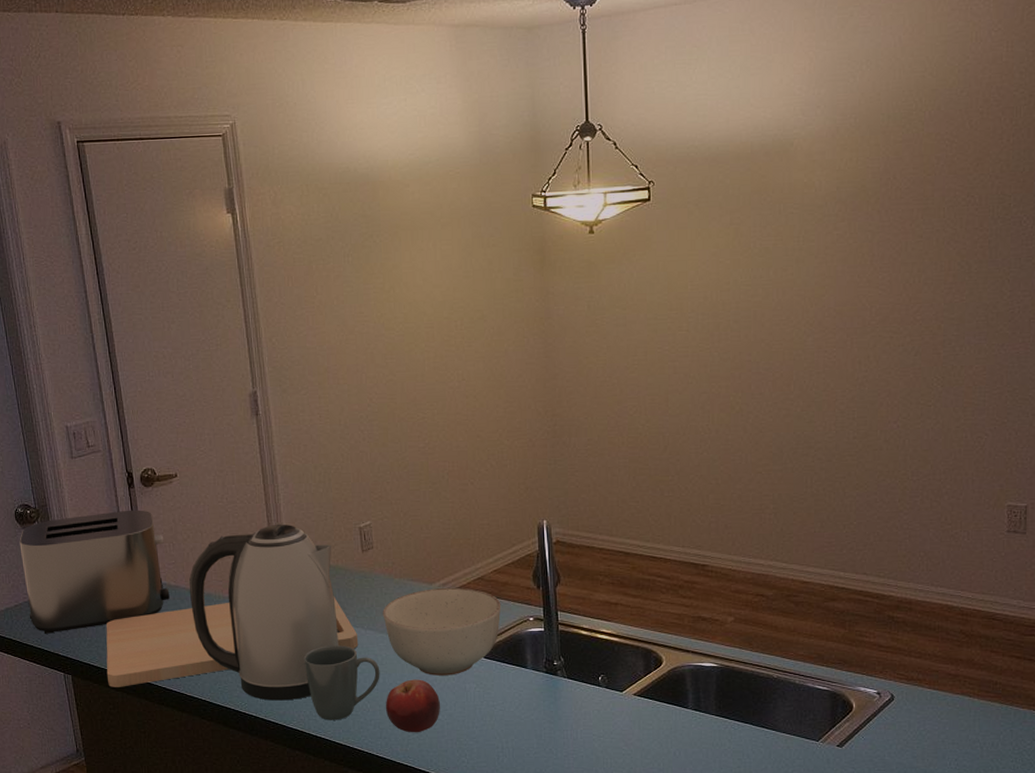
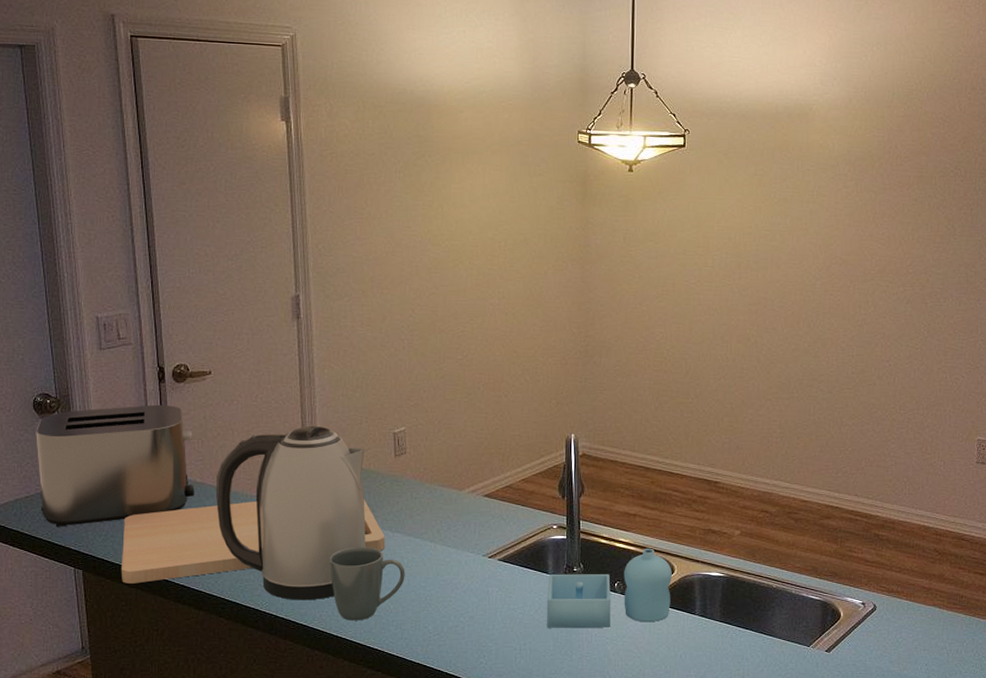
bowl: present [383,587,501,676] -> none [411,494,527,579]
fruit: present [385,679,440,733] -> none [408,582,462,634]
soap dispenser: none [527,638,660,725] -> present [546,548,672,628]

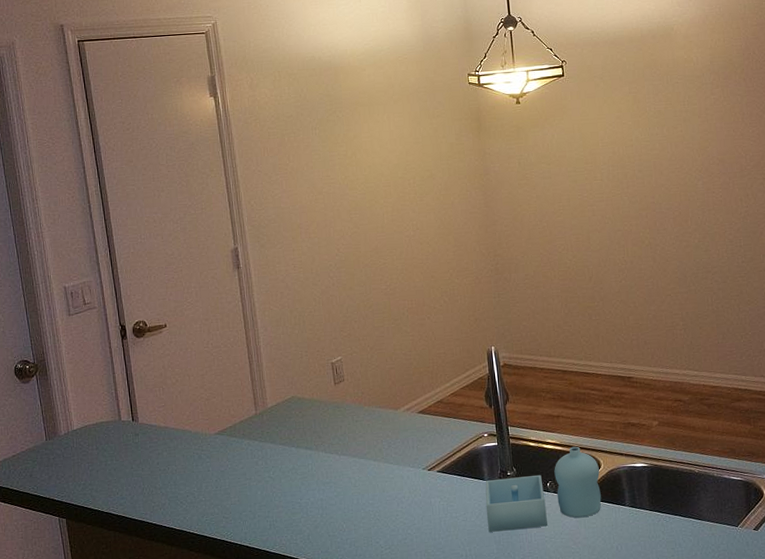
toaster: present [36,404,194,527] -> none [18,359,160,481]
cutting board: present [121,499,386,584] -> none [99,427,334,528]
kettle: present [216,425,367,600] -> none [178,364,317,529]
mug: present [329,547,405,621] -> none [284,471,354,543]

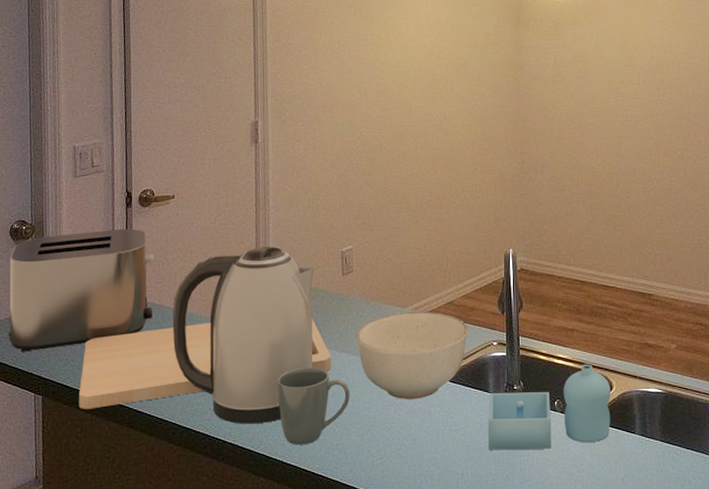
toaster: none [18,359,160,481] -> present [8,229,154,352]
cutting board: none [99,427,334,528] -> present [78,319,332,409]
kettle: none [178,364,317,529] -> present [172,246,315,424]
mug: none [284,471,354,543] -> present [277,367,350,445]
bowl: none [354,411,459,493] -> present [357,311,468,399]

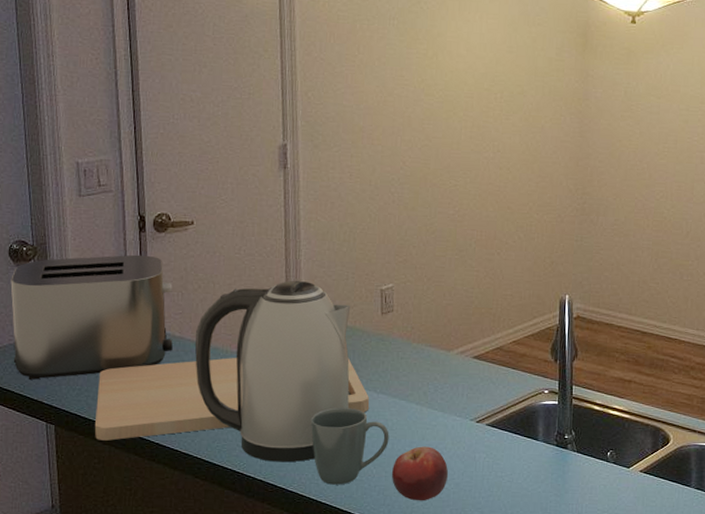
fruit: none [352,403,405,459] -> present [391,446,448,501]
bowl: present [357,311,468,399] -> none [397,355,518,444]
soap dispenser: present [488,364,611,450] -> none [535,416,668,499]

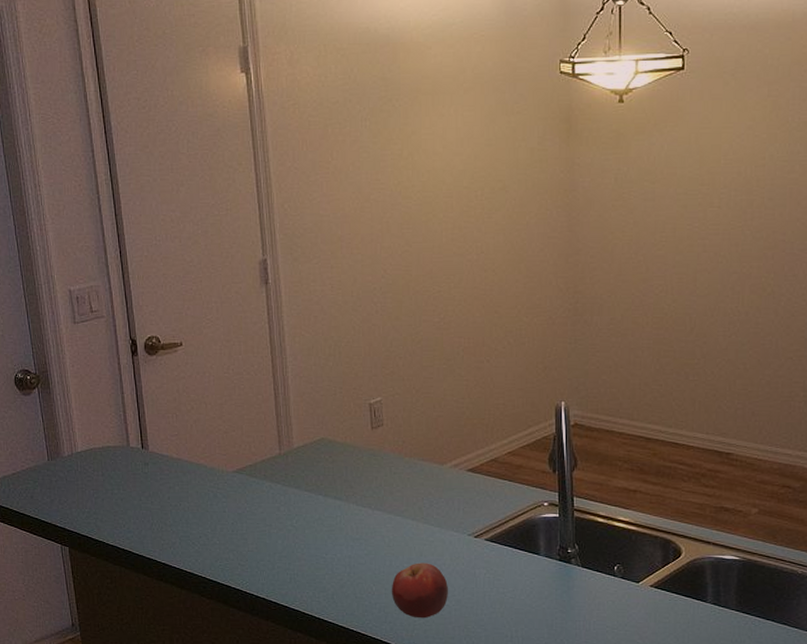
toaster: present [10,254,173,380] -> none [18,378,171,504]
cutting board: present [94,357,370,441] -> none [104,475,365,561]
kettle: present [195,280,351,463] -> none [192,397,346,581]
mug: present [310,407,389,485] -> none [308,525,387,603]

